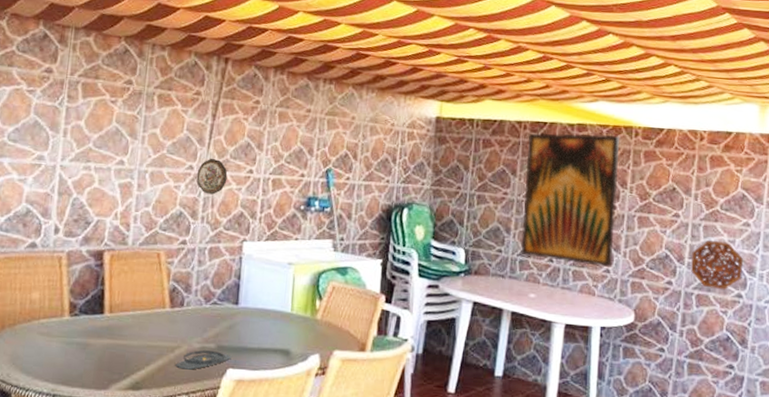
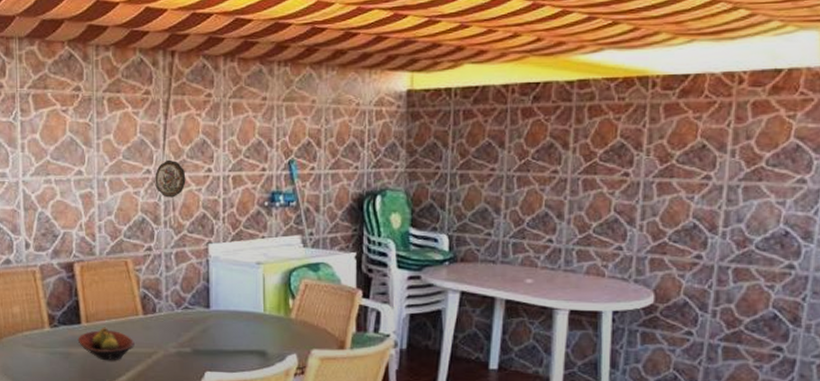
fruit bowl: none [98,318,158,354] -> present [77,327,135,361]
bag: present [175,350,232,370] -> none [154,355,208,374]
wall art: present [520,133,620,268] -> none [513,88,633,245]
decorative platter: present [690,240,744,290] -> none [725,204,797,262]

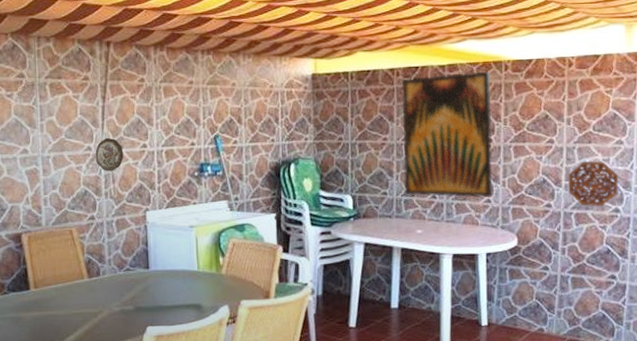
fruit bowl: present [77,327,135,361] -> none [27,291,81,323]
wall art: none [513,88,633,245] -> present [402,71,493,198]
decorative platter: none [725,204,797,262] -> present [567,161,619,207]

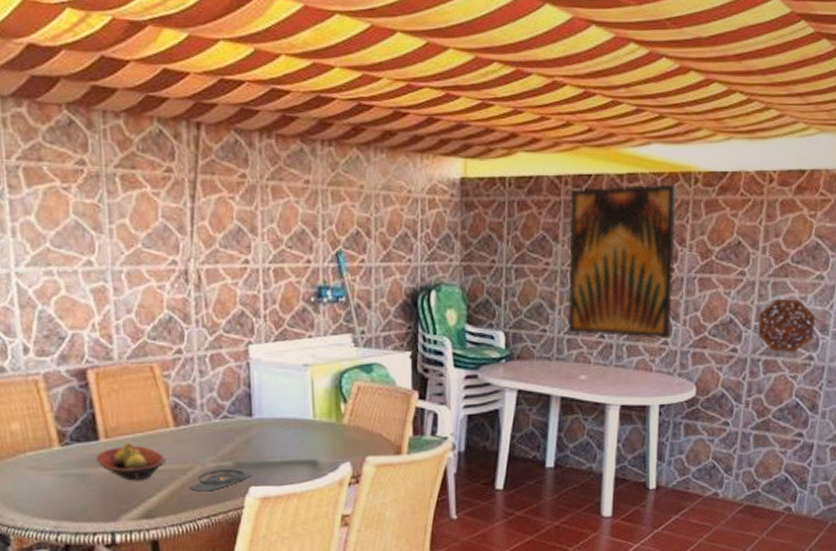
fruit bowl: none [27,291,81,323] -> present [95,442,166,481]
decorative plate: present [95,137,124,172] -> none [182,249,220,293]
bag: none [100,312,149,331] -> present [190,469,252,492]

